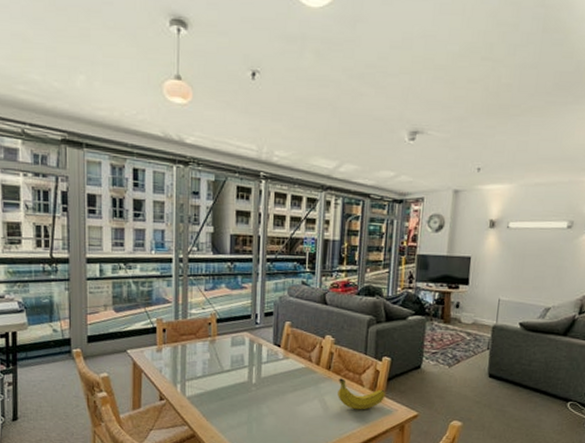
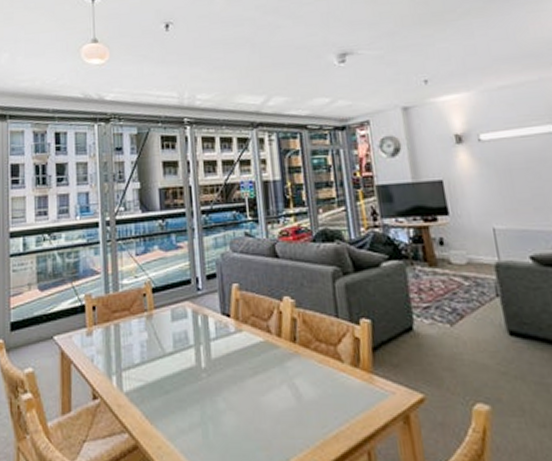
fruit: present [338,378,386,410] -> none [309,352,375,396]

